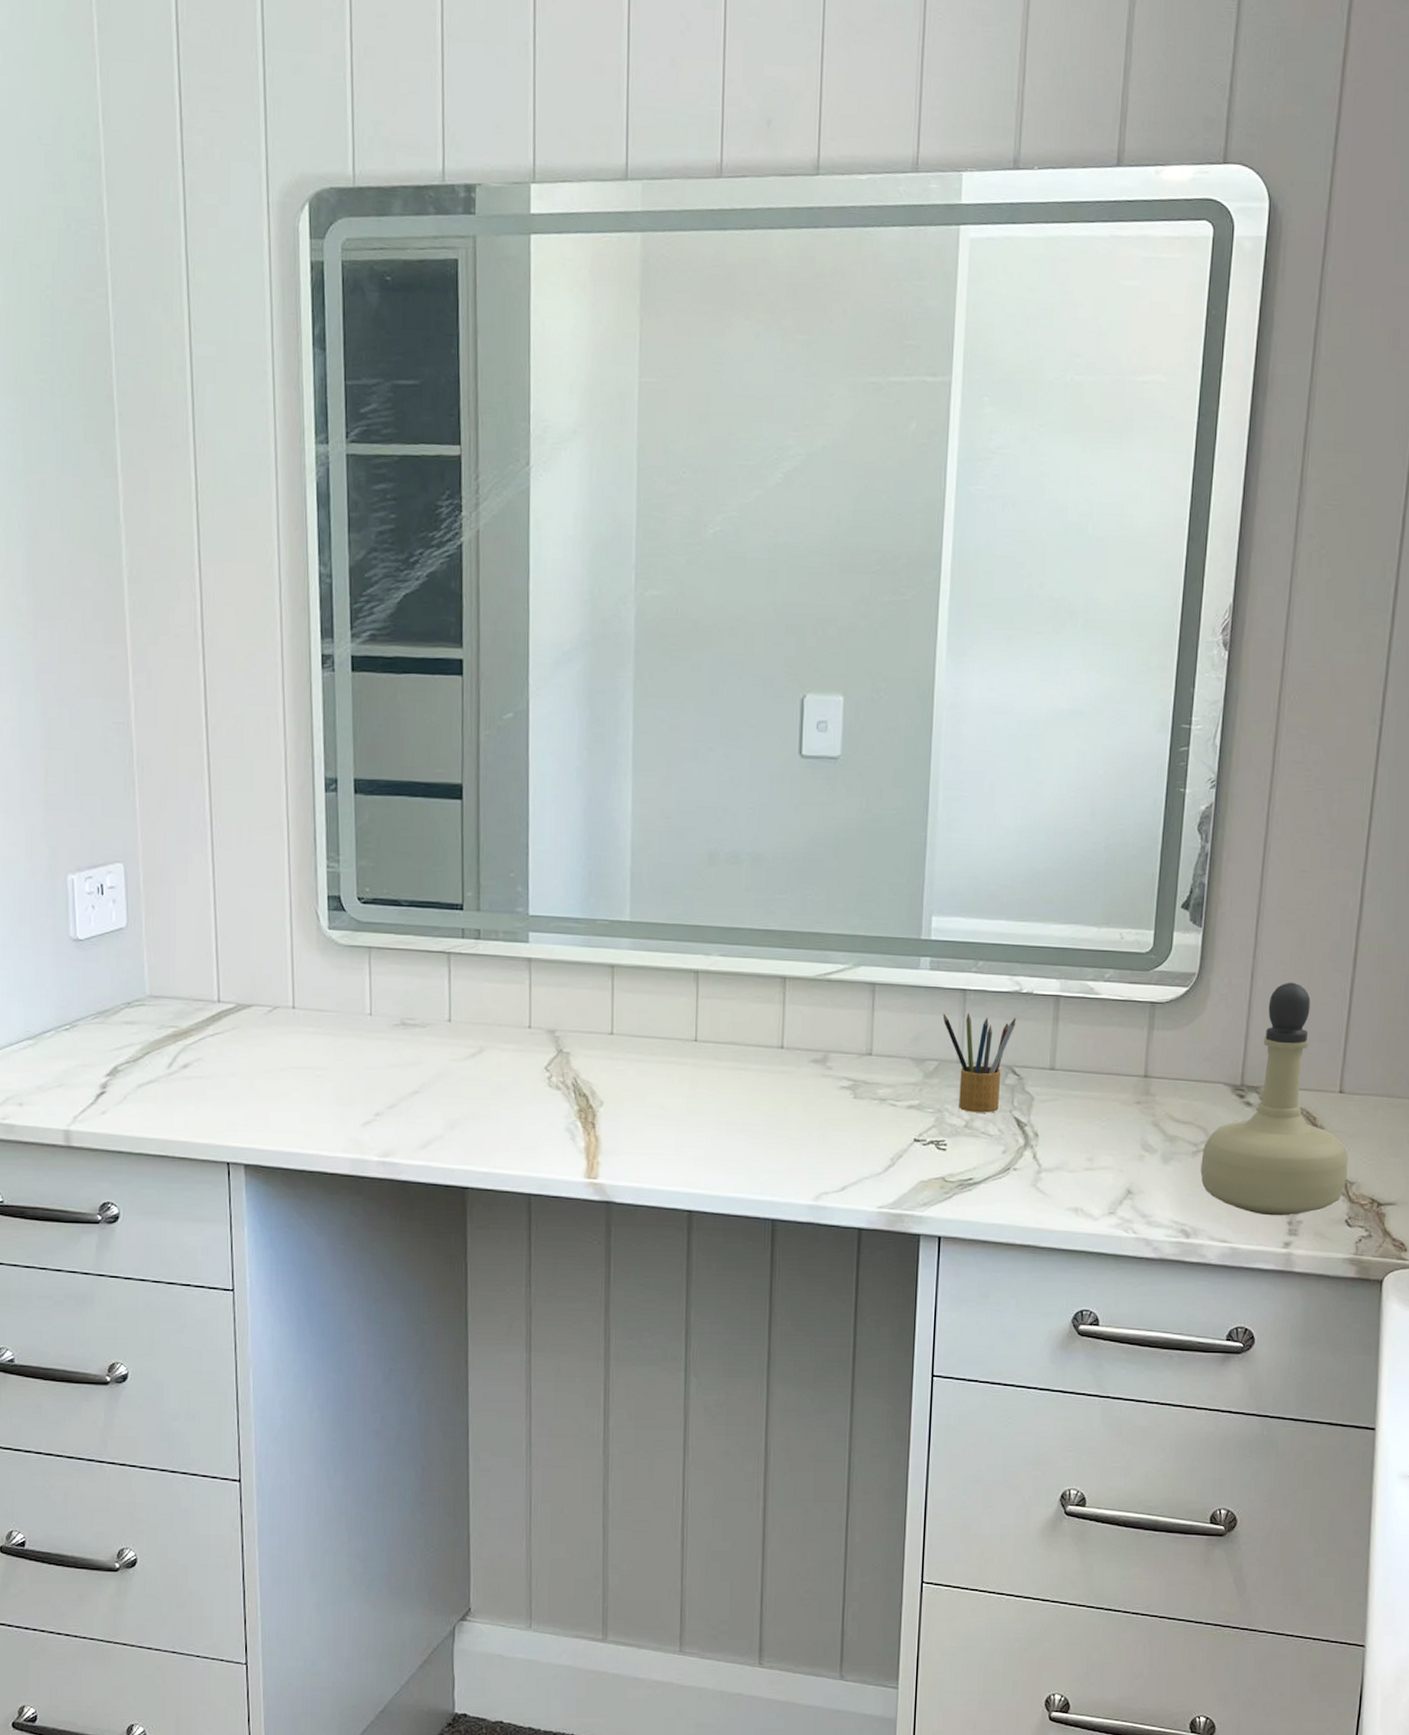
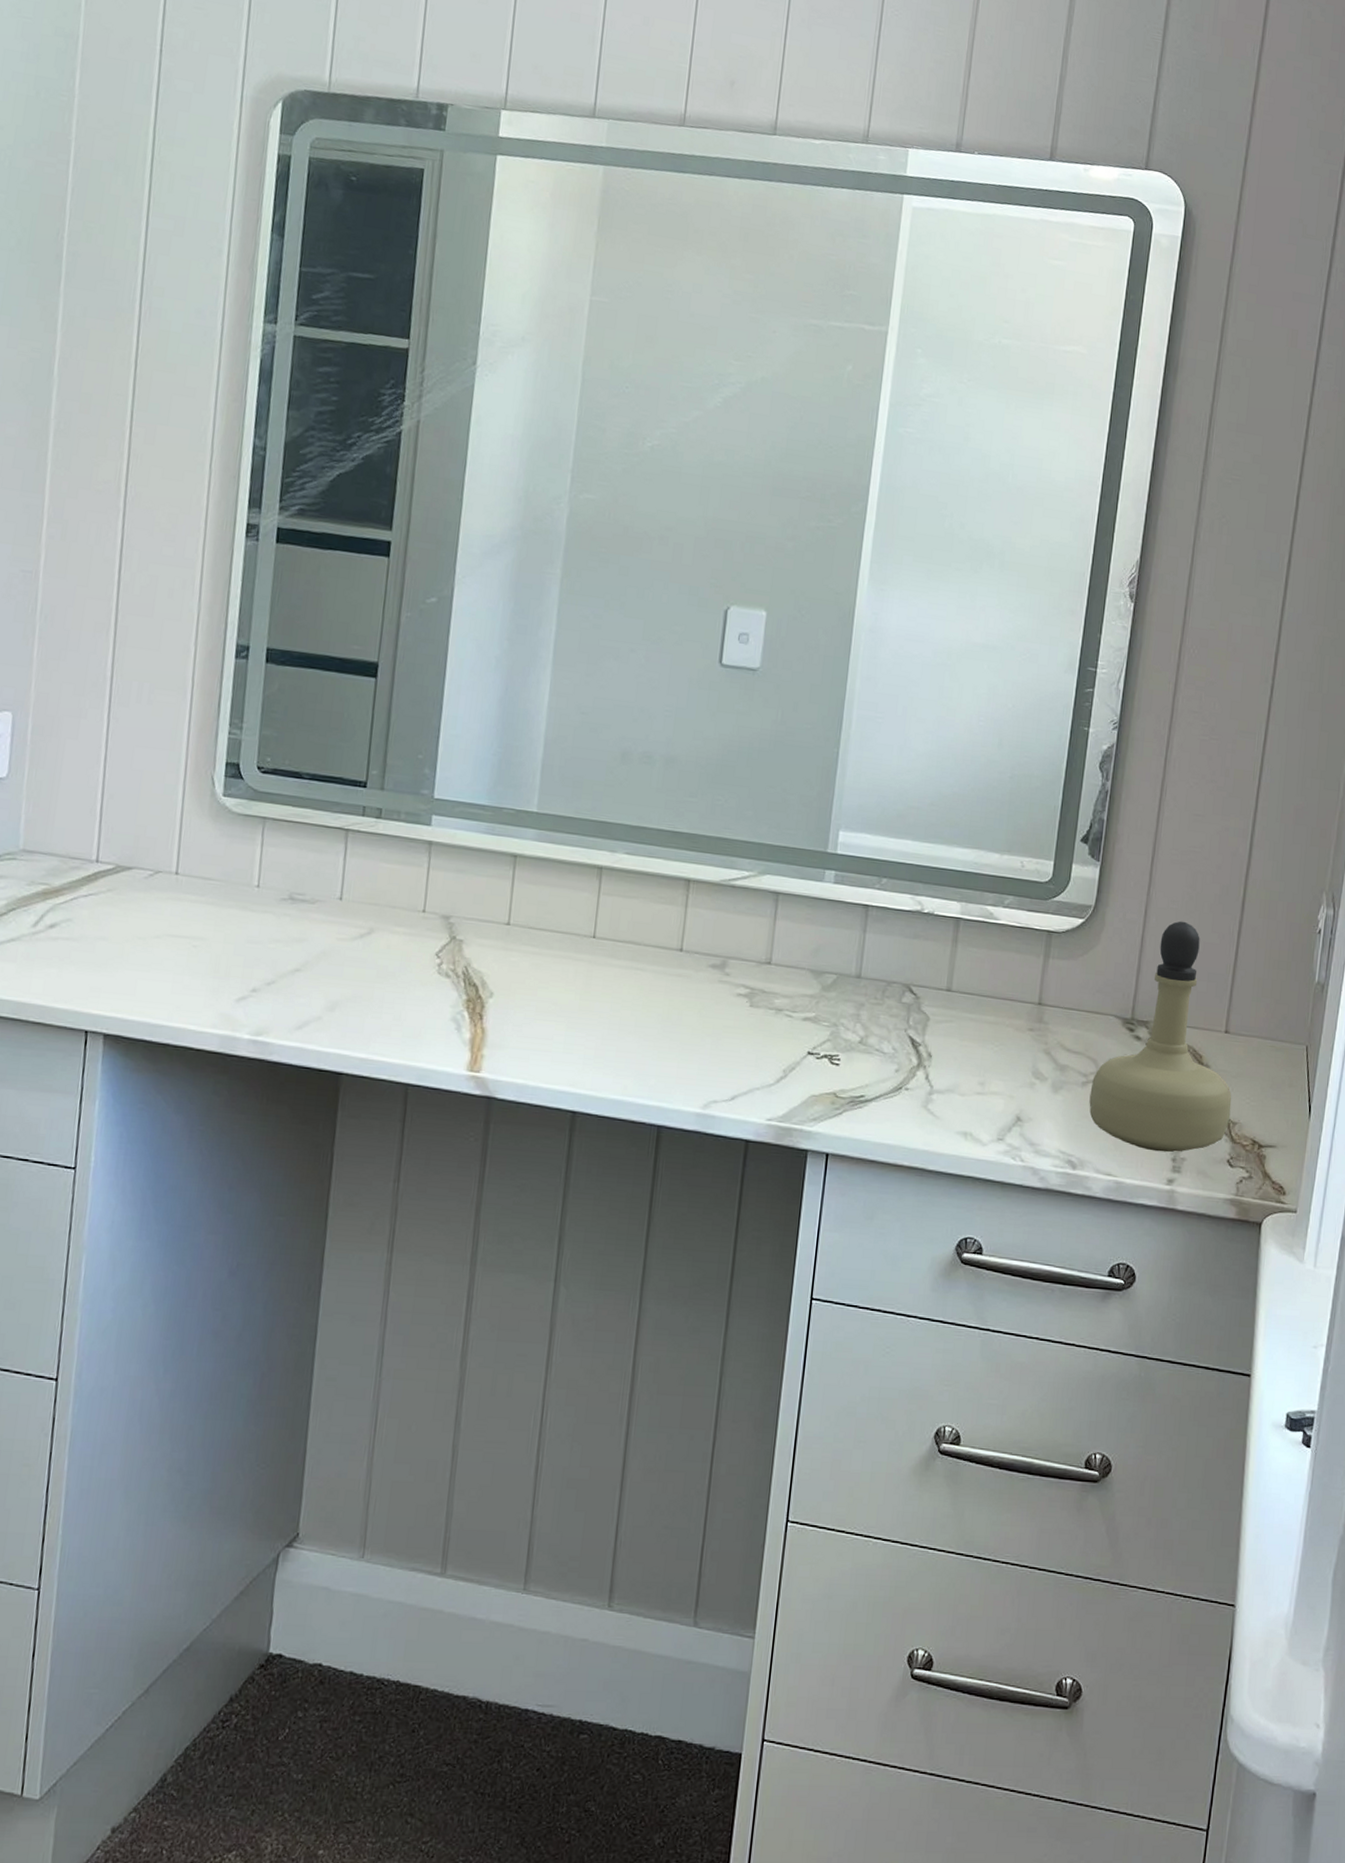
pencil box: present [943,1012,1016,1113] -> none [844,928,916,1030]

